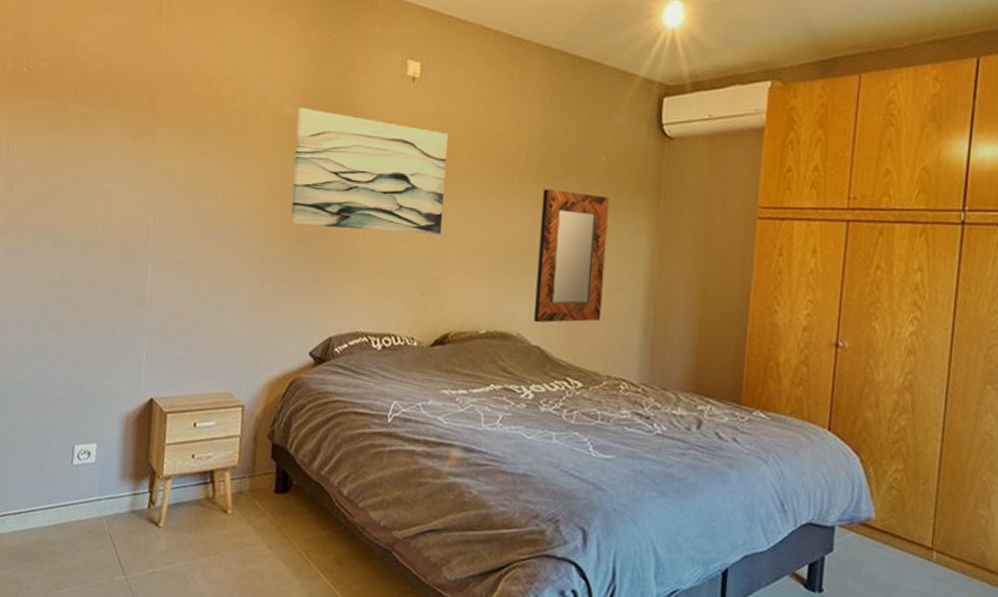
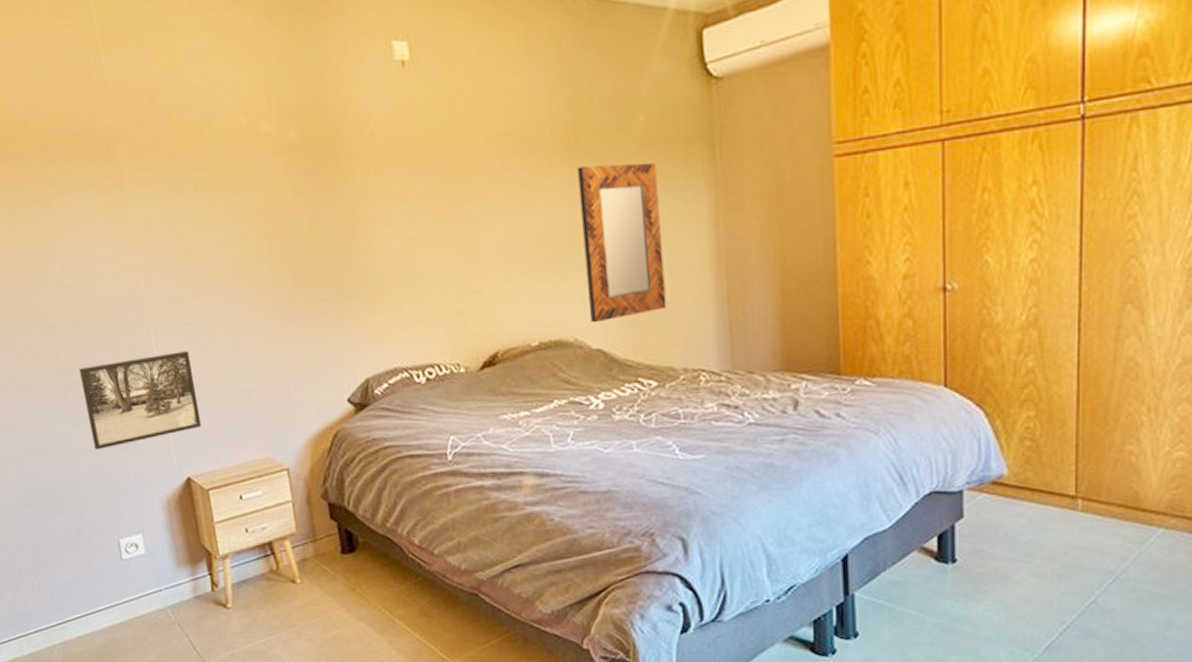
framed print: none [73,283,179,360] -> present [79,351,202,450]
wall art: present [290,108,448,235] -> none [276,121,469,260]

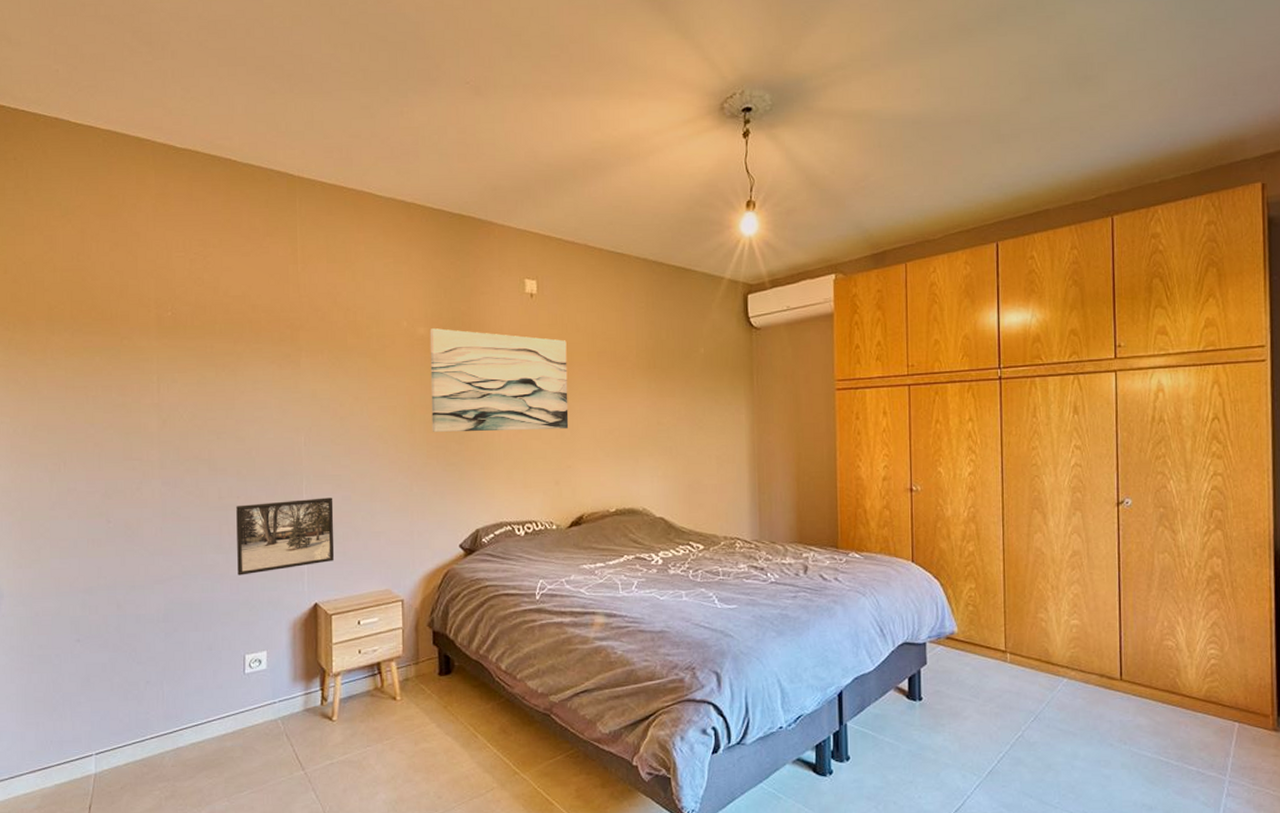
wall art: none [276,121,469,260] -> present [429,328,569,432]
home mirror: present [577,163,667,323] -> none [653,381,714,497]

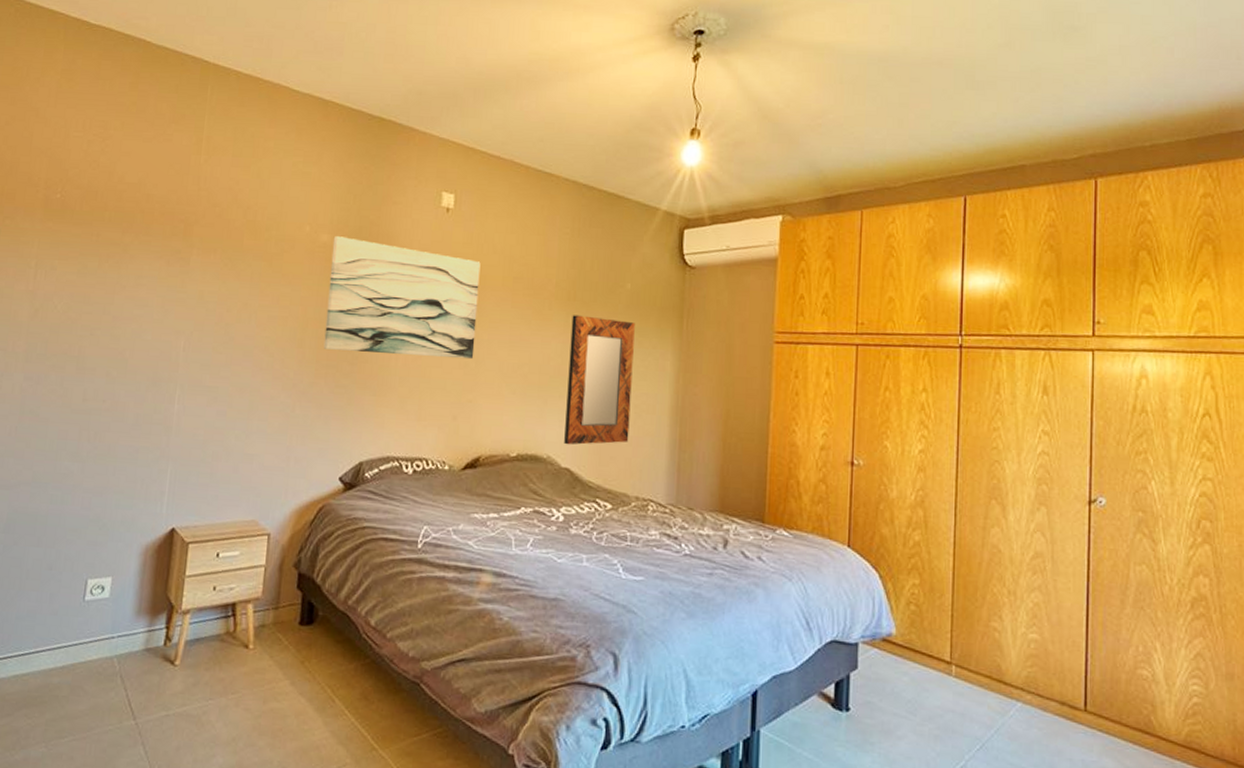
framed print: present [236,497,335,576] -> none [92,410,207,489]
home mirror: none [653,381,714,497] -> present [564,315,635,445]

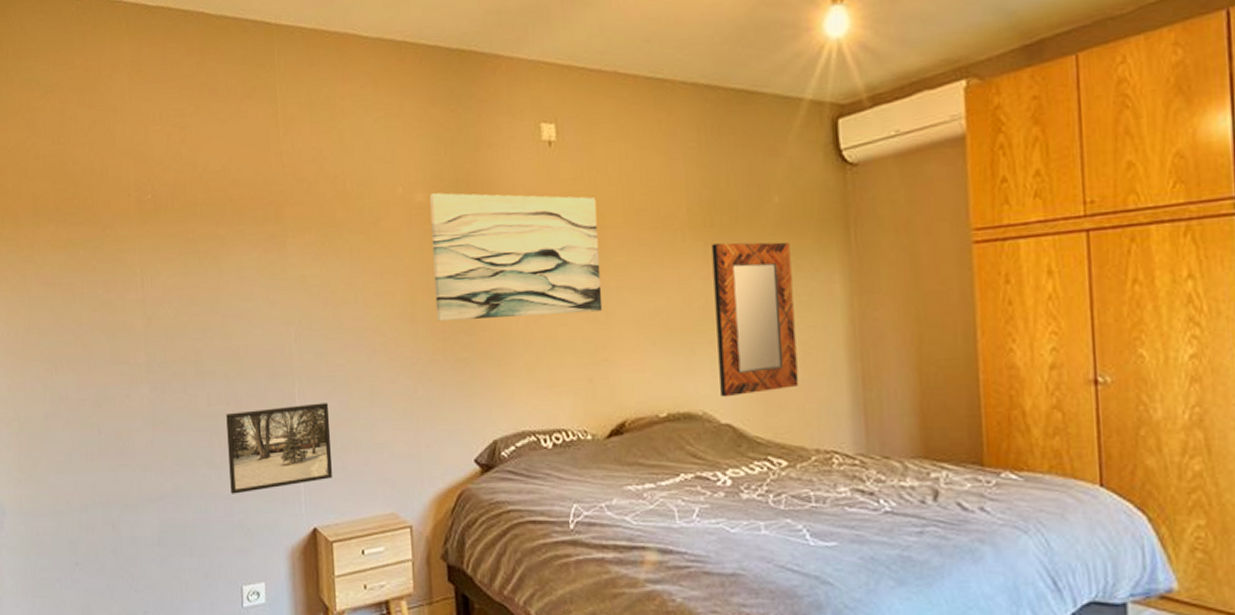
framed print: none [92,410,207,489] -> present [226,403,333,494]

